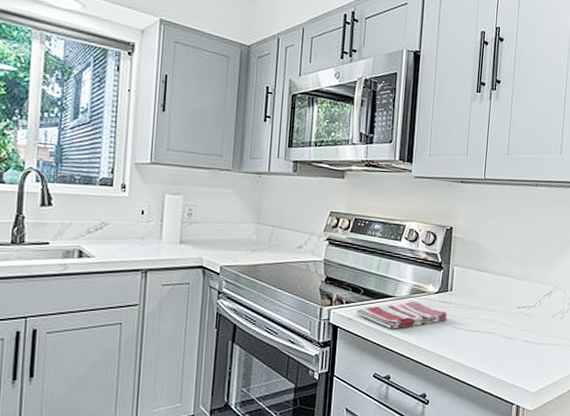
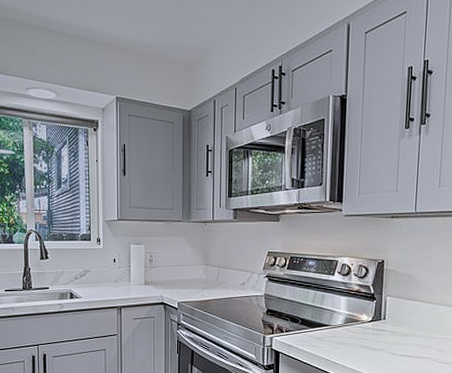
dish towel: present [356,302,447,329] -> none [295,330,381,354]

